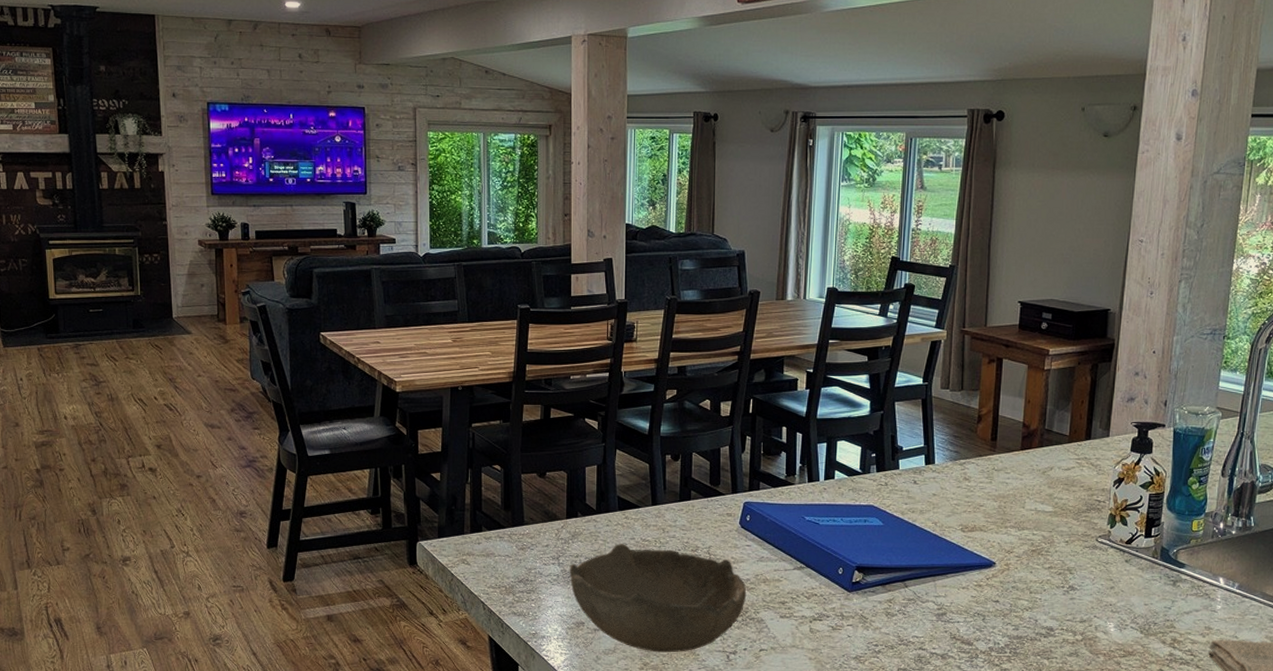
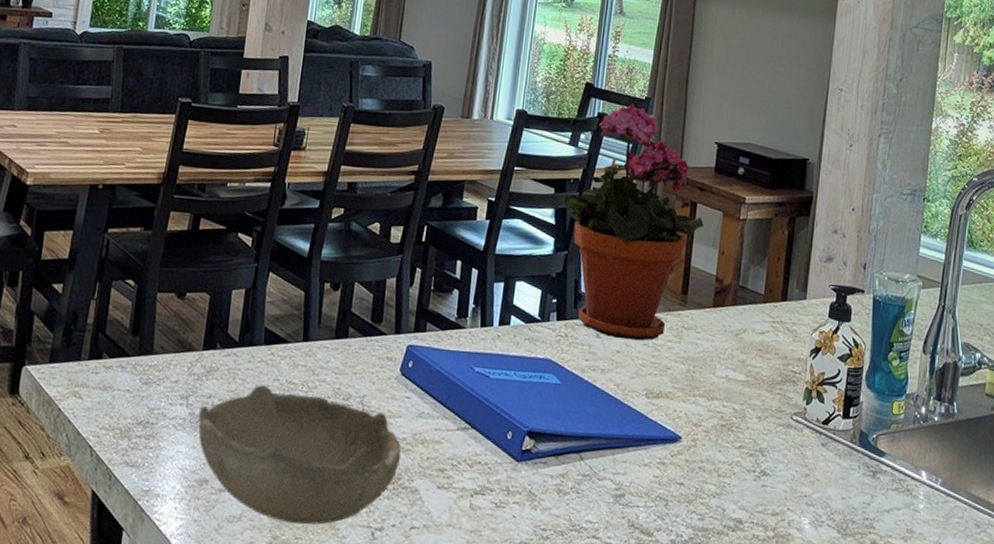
potted plant: none [877,272,1010,484] -> present [563,104,704,341]

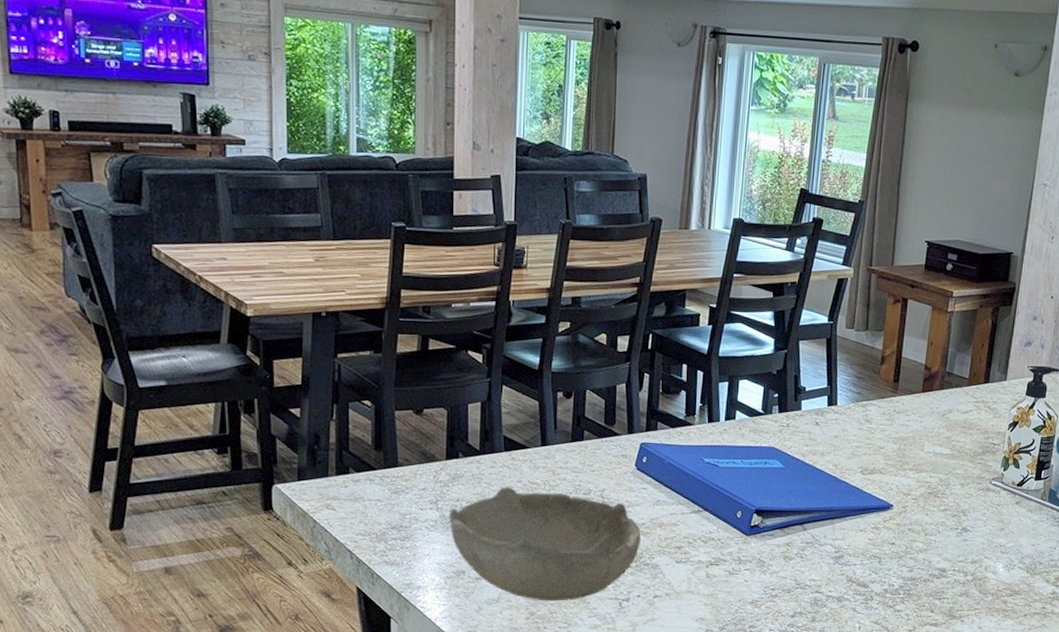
potted plant: present [563,104,704,341] -> none [782,207,914,426]

